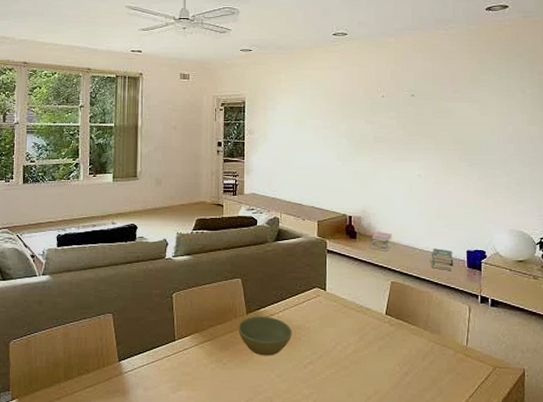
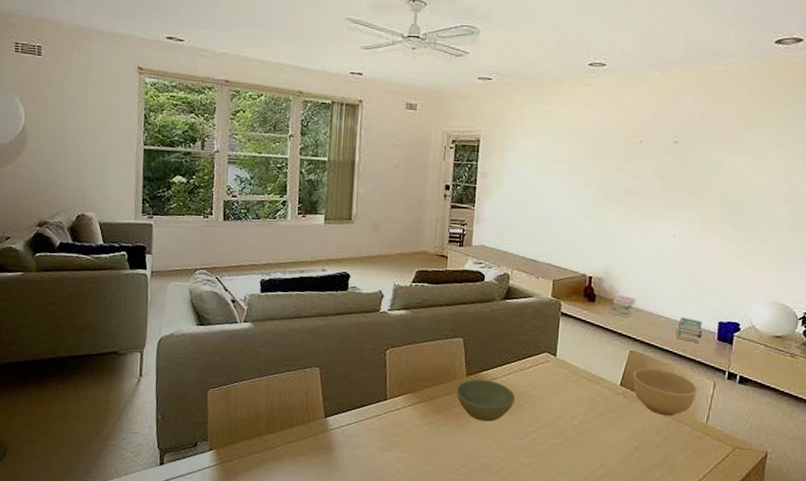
bowl: none [396,296,456,341] -> present [633,367,698,416]

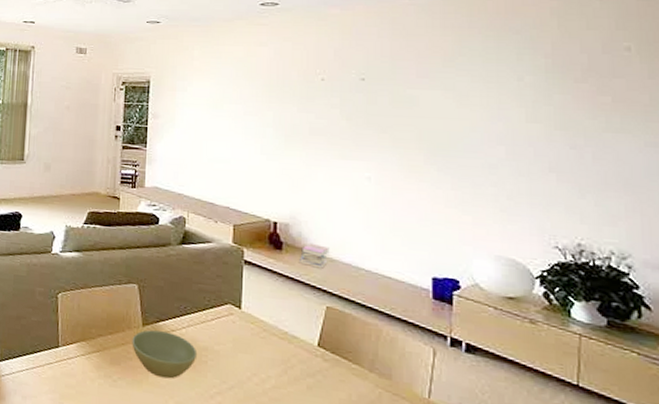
bowl: present [633,367,698,416] -> none [332,327,414,387]
books: present [675,317,703,342] -> none [380,270,413,300]

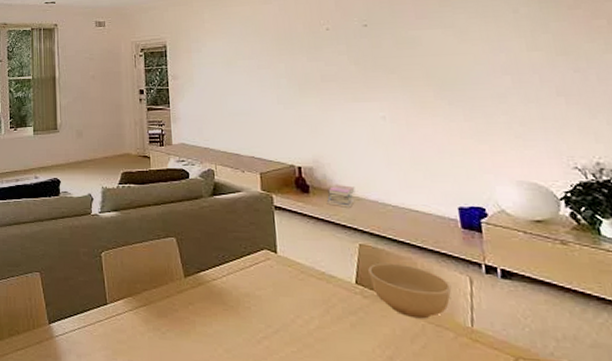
soup bowl: present [132,330,198,379] -> none [176,280,240,327]
bowl: none [332,327,414,387] -> present [368,262,452,319]

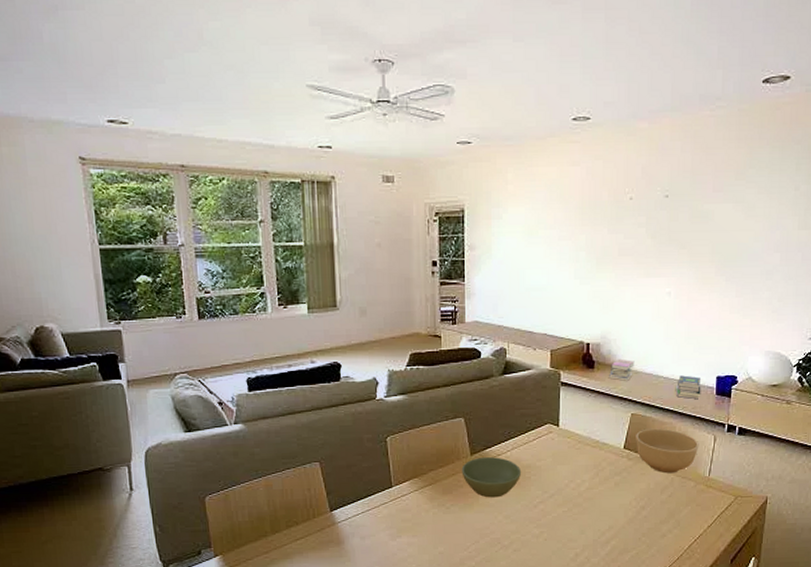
soup bowl: none [176,280,240,327] -> present [461,457,522,498]
books: none [408,204,443,232] -> present [675,375,701,399]

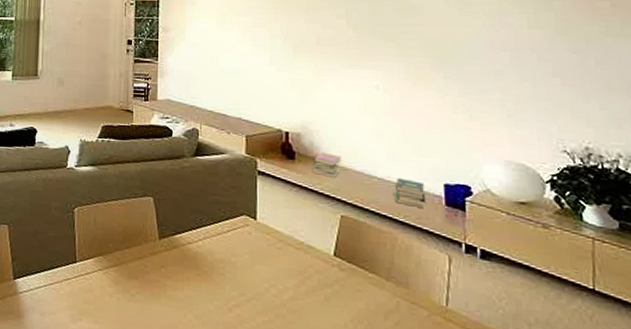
soup bowl: present [461,457,522,498] -> none [149,243,215,292]
bowl: present [636,428,699,474] -> none [348,235,430,296]

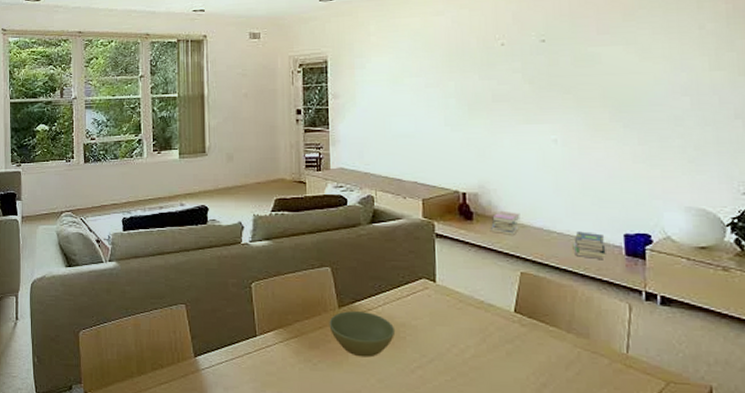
soup bowl: none [149,243,215,292] -> present [329,311,396,358]

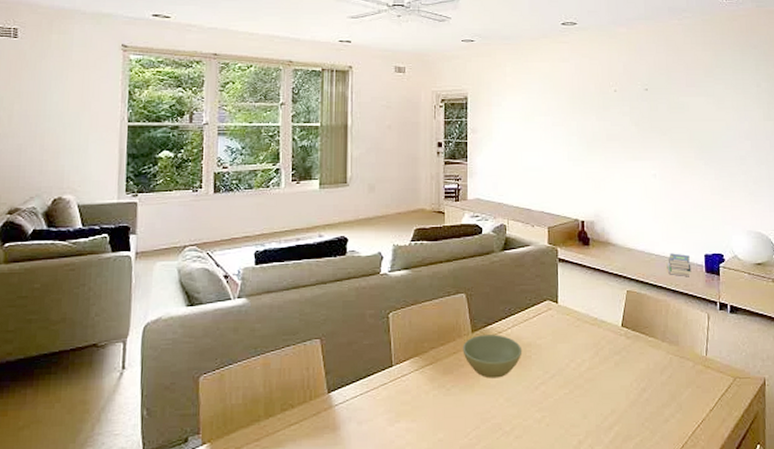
books: present [489,210,520,235] -> none [603,236,627,258]

